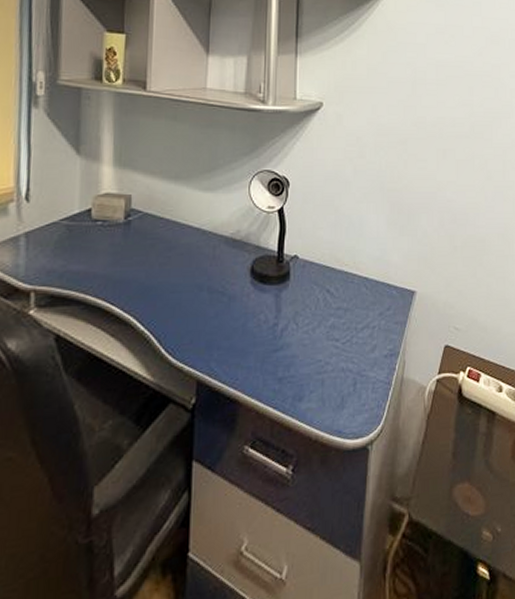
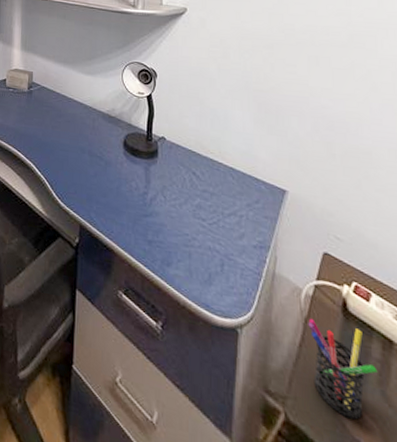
pen holder: none [430,410,483,496] -> present [308,318,378,420]

